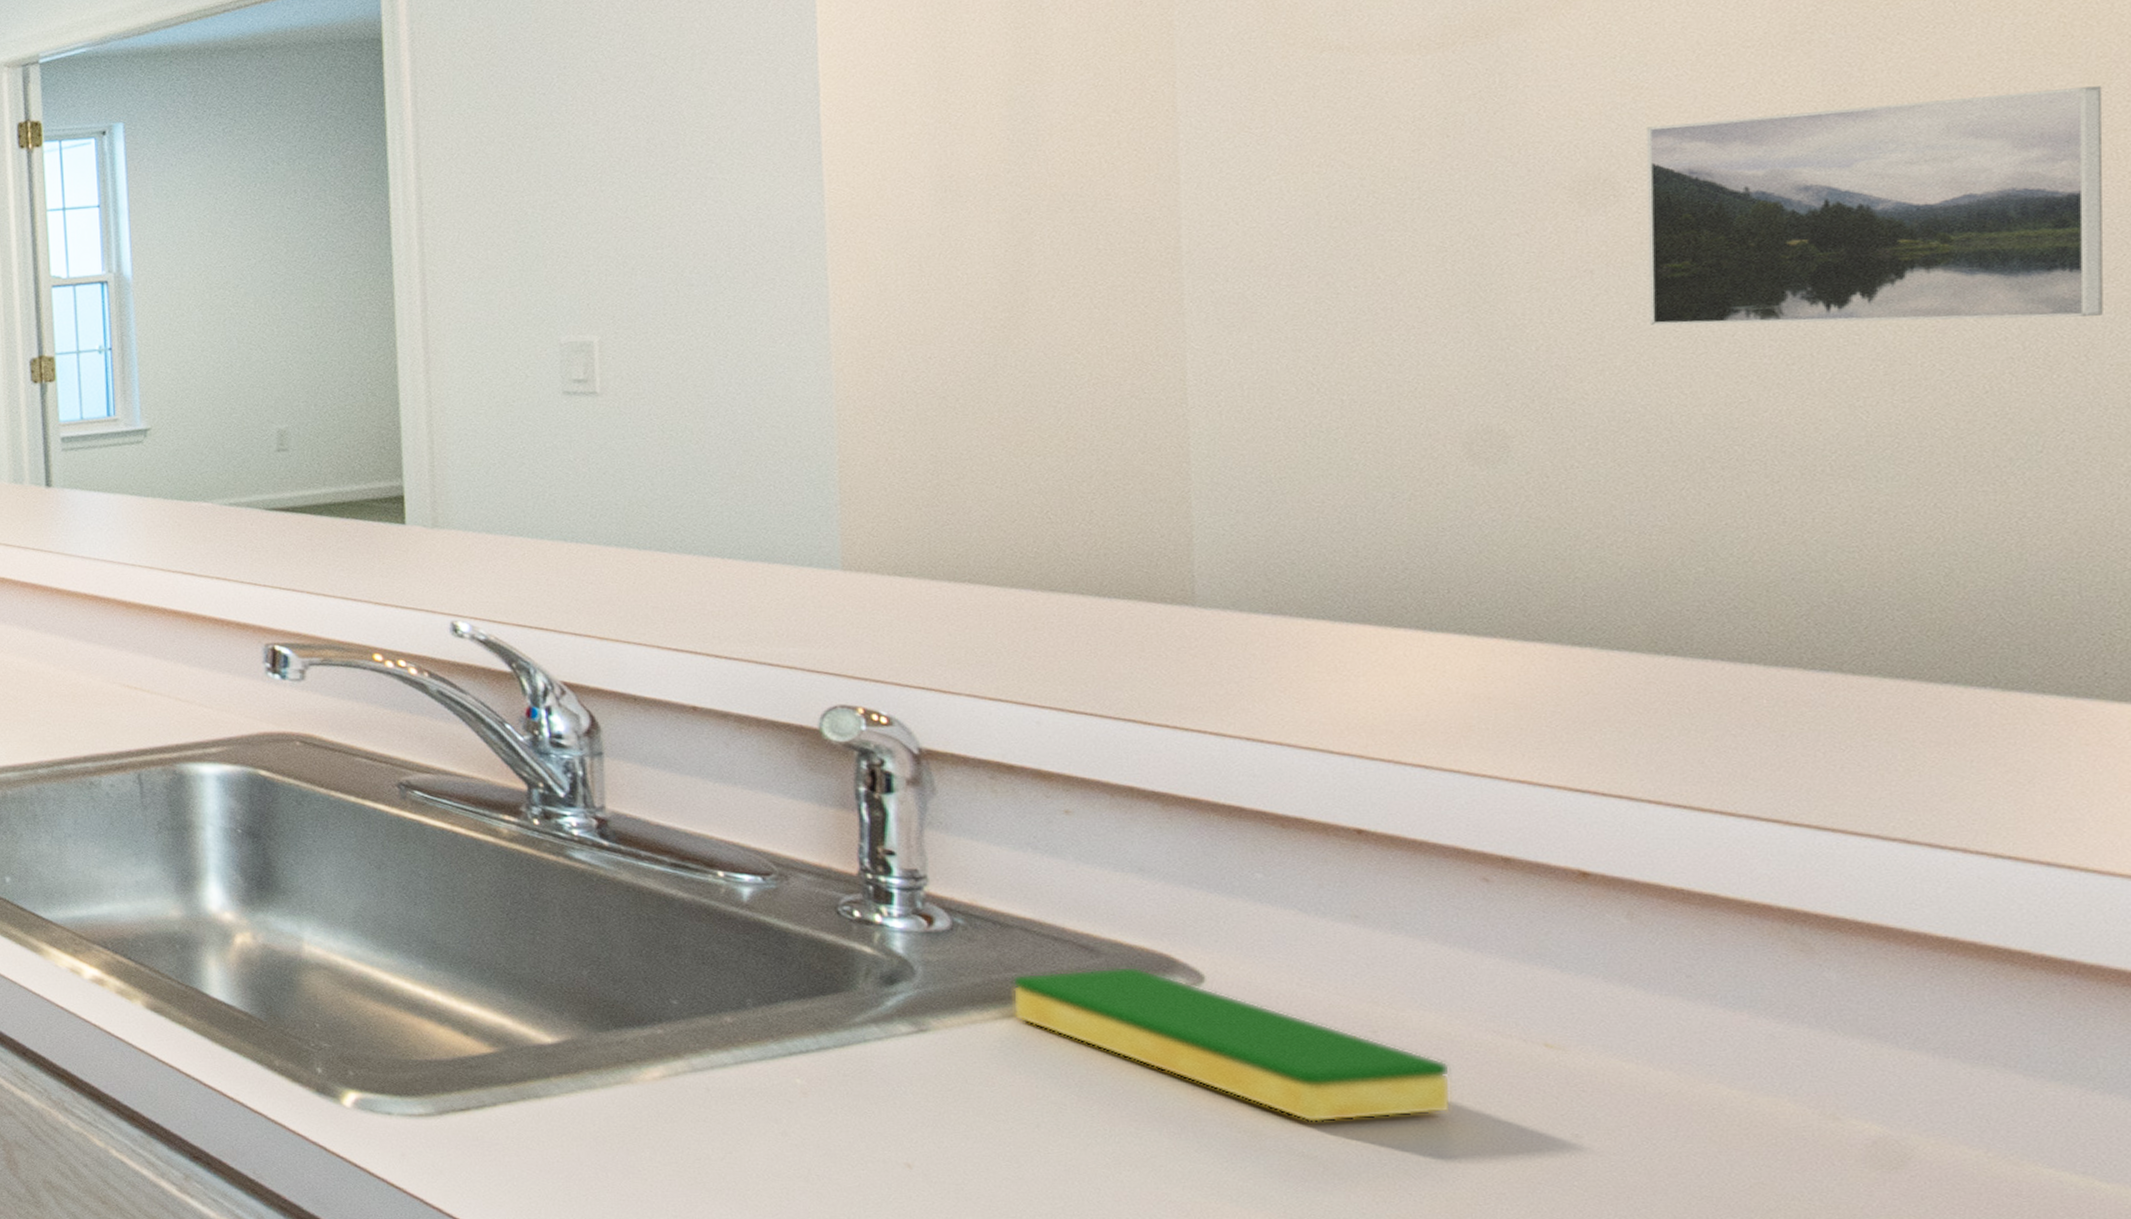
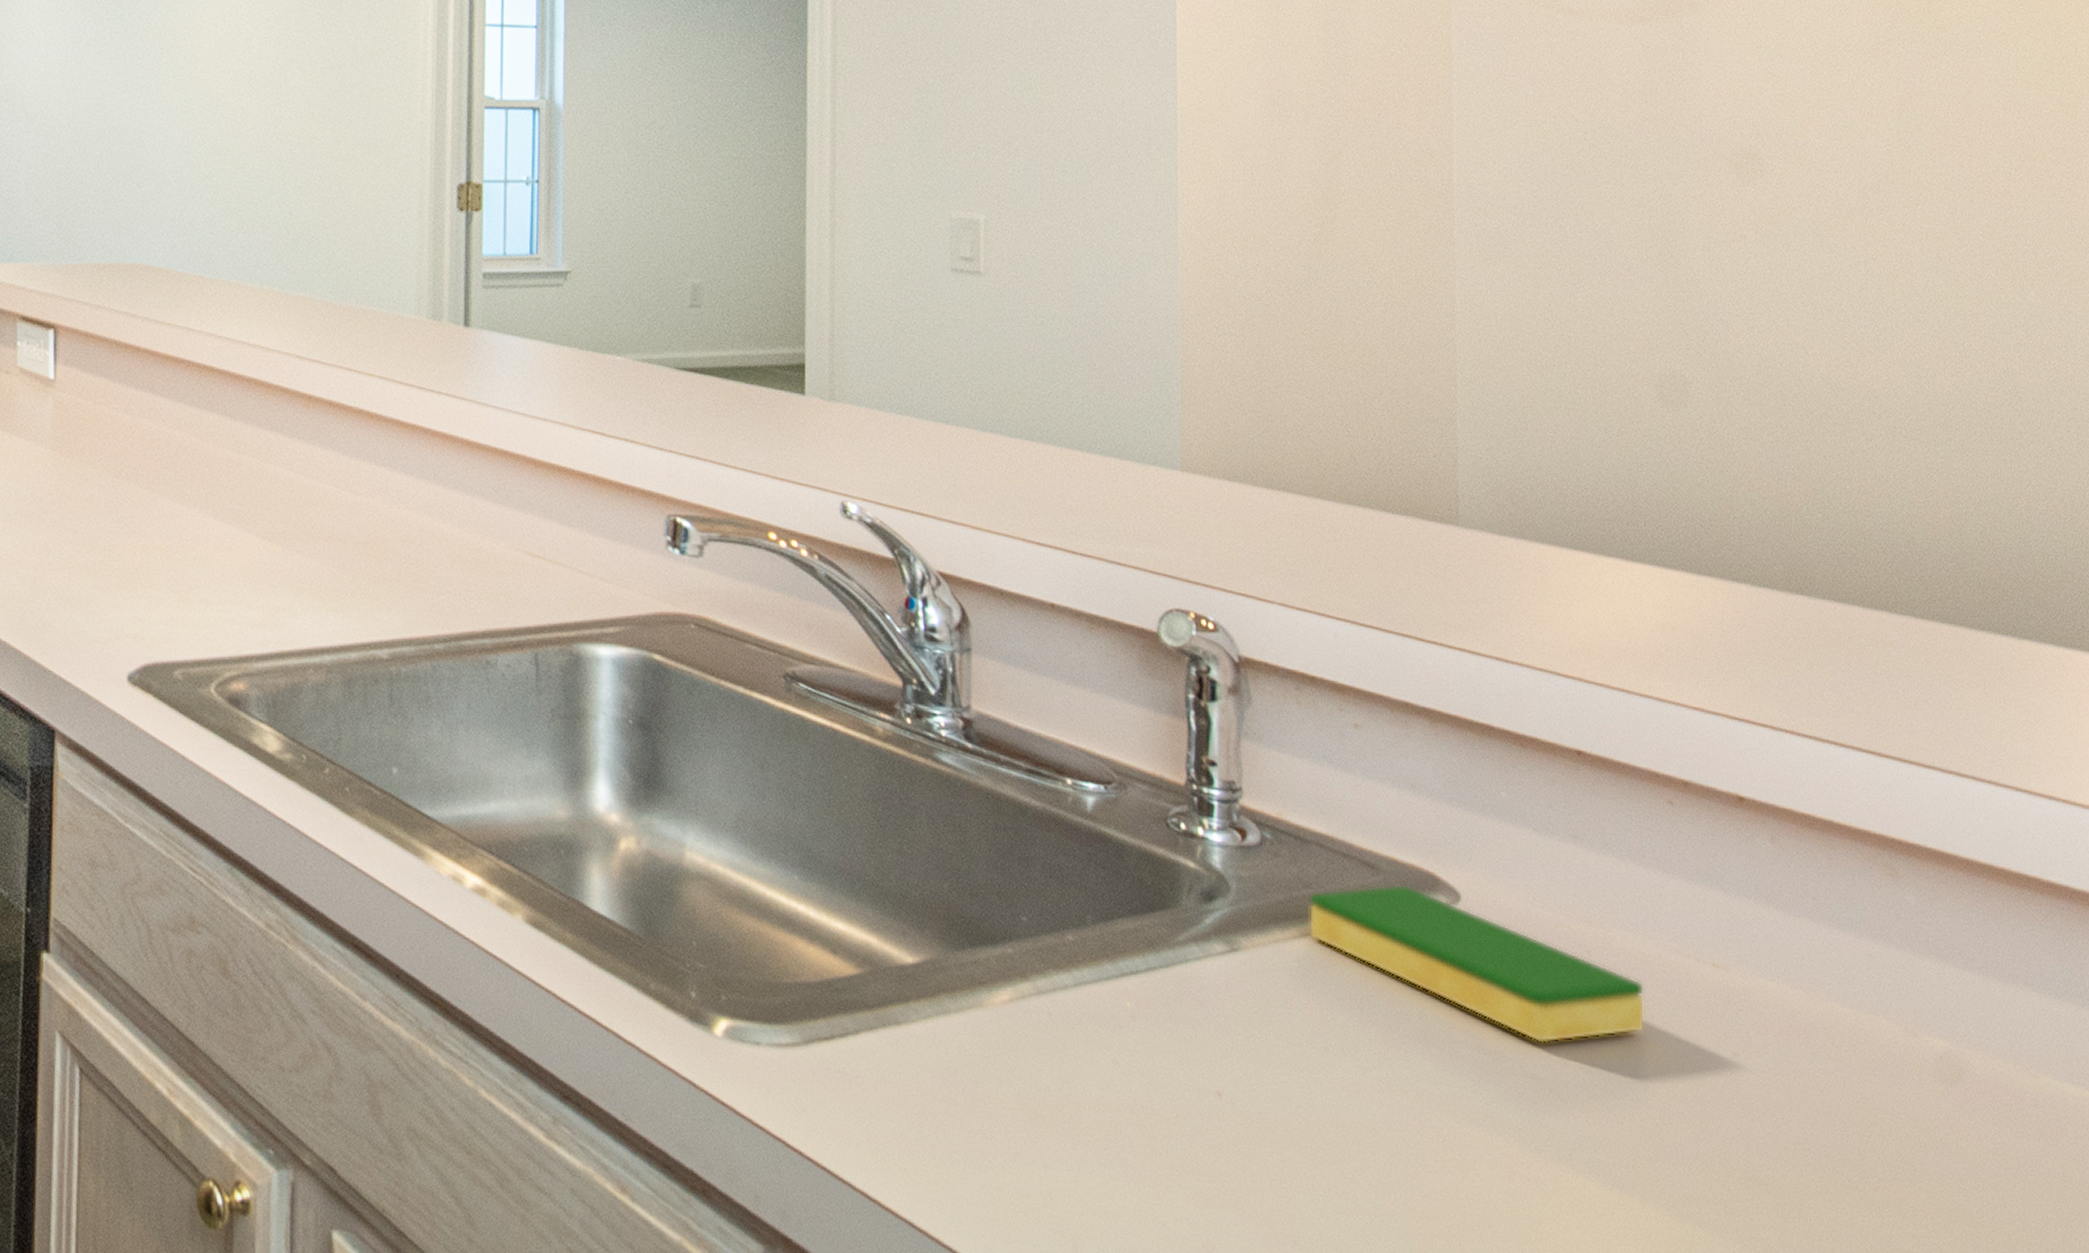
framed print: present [1646,86,2103,326] -> none [1782,112,2075,313]

